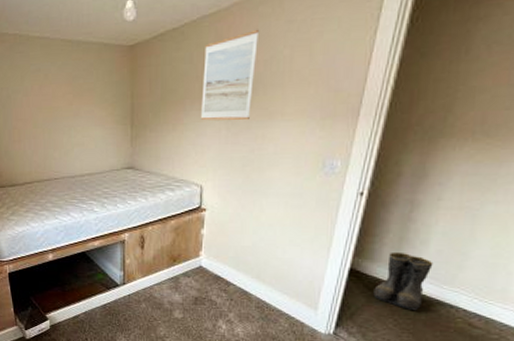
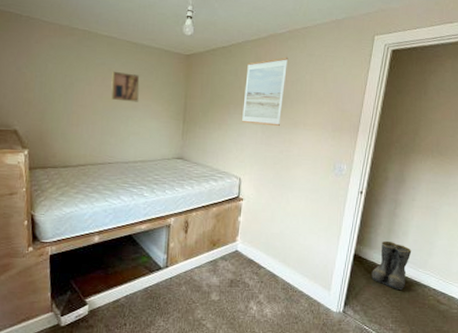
wall art: none [48,76,80,110] -> present [110,71,140,102]

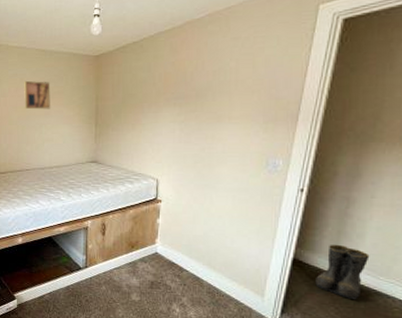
wall art: present [241,57,289,127] -> none [156,44,209,123]

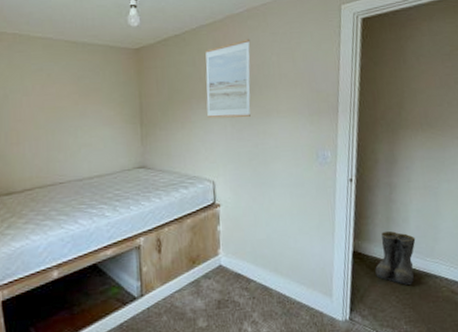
wall art: present [23,80,50,110] -> none [51,76,86,110]
wall art: none [156,44,209,123] -> present [205,38,251,119]

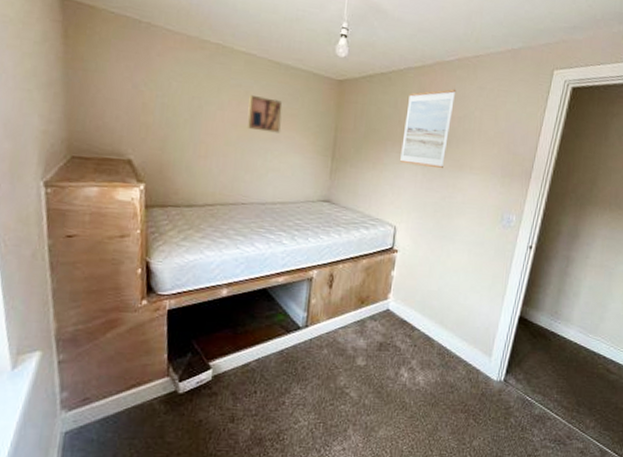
wall art: none [51,76,86,110] -> present [247,94,283,133]
boots: present [375,230,416,286] -> none [537,302,582,358]

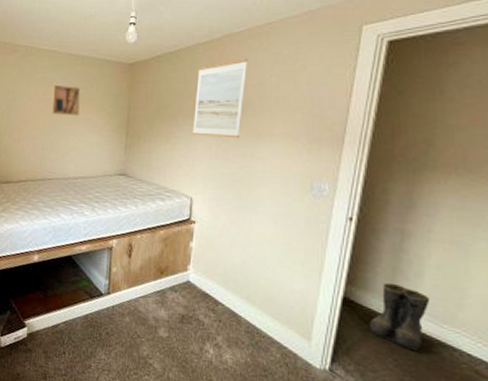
boots: none [537,302,582,358] -> present [370,282,430,352]

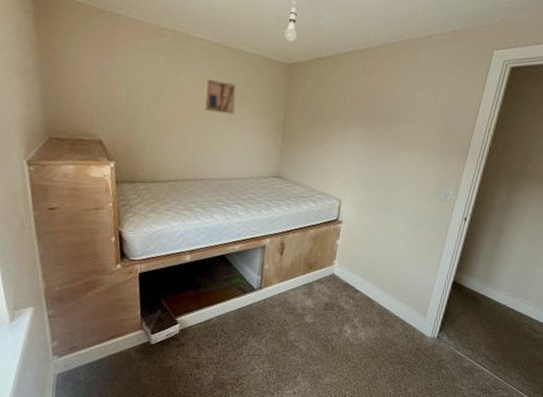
wall art: present [192,58,249,139] -> none [344,70,399,147]
boots: present [370,282,430,352] -> none [469,268,512,318]

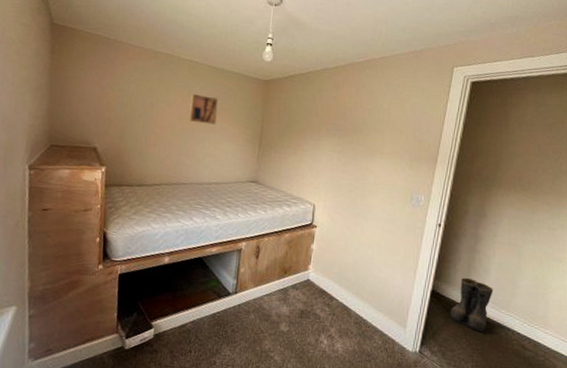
boots: none [469,268,512,318] -> present [450,277,494,333]

